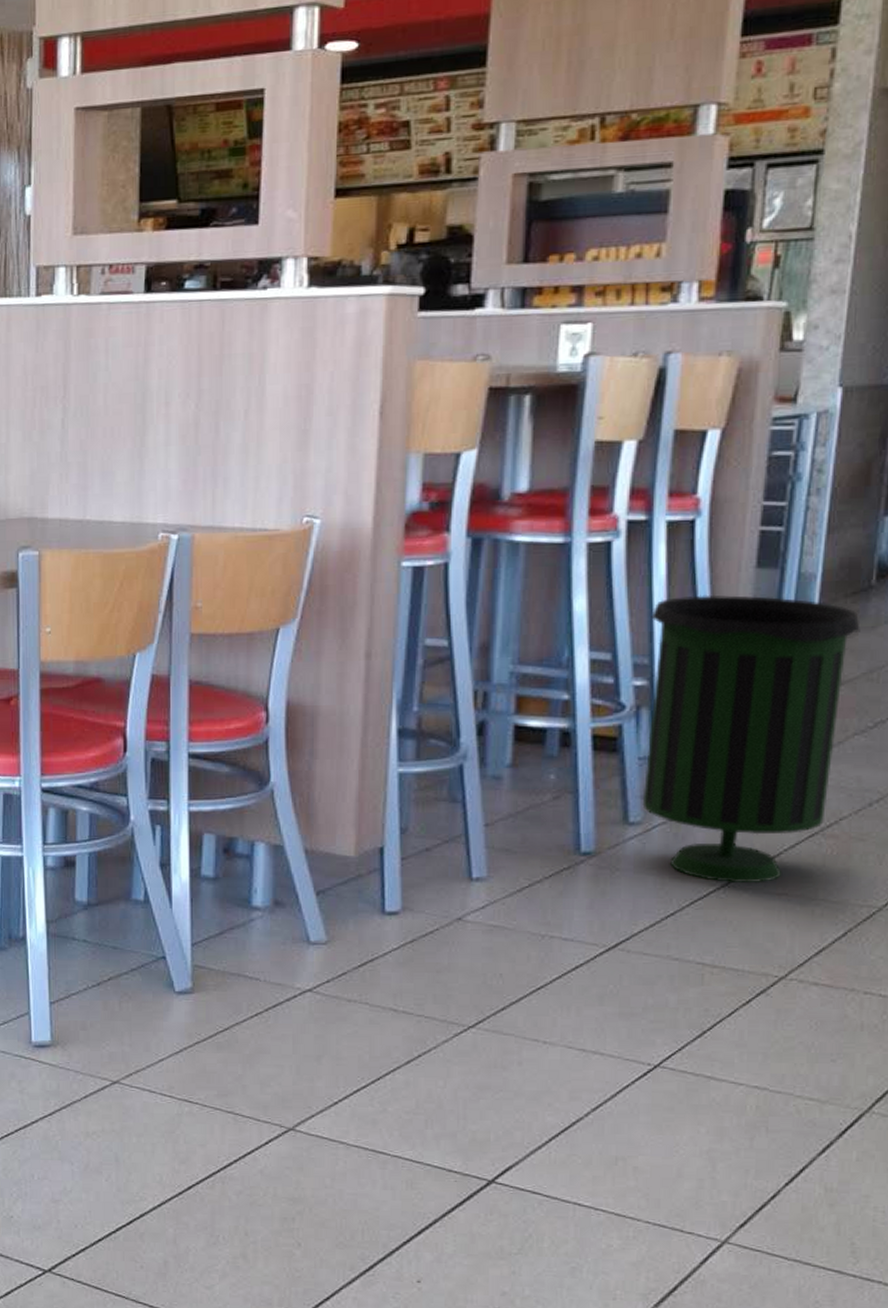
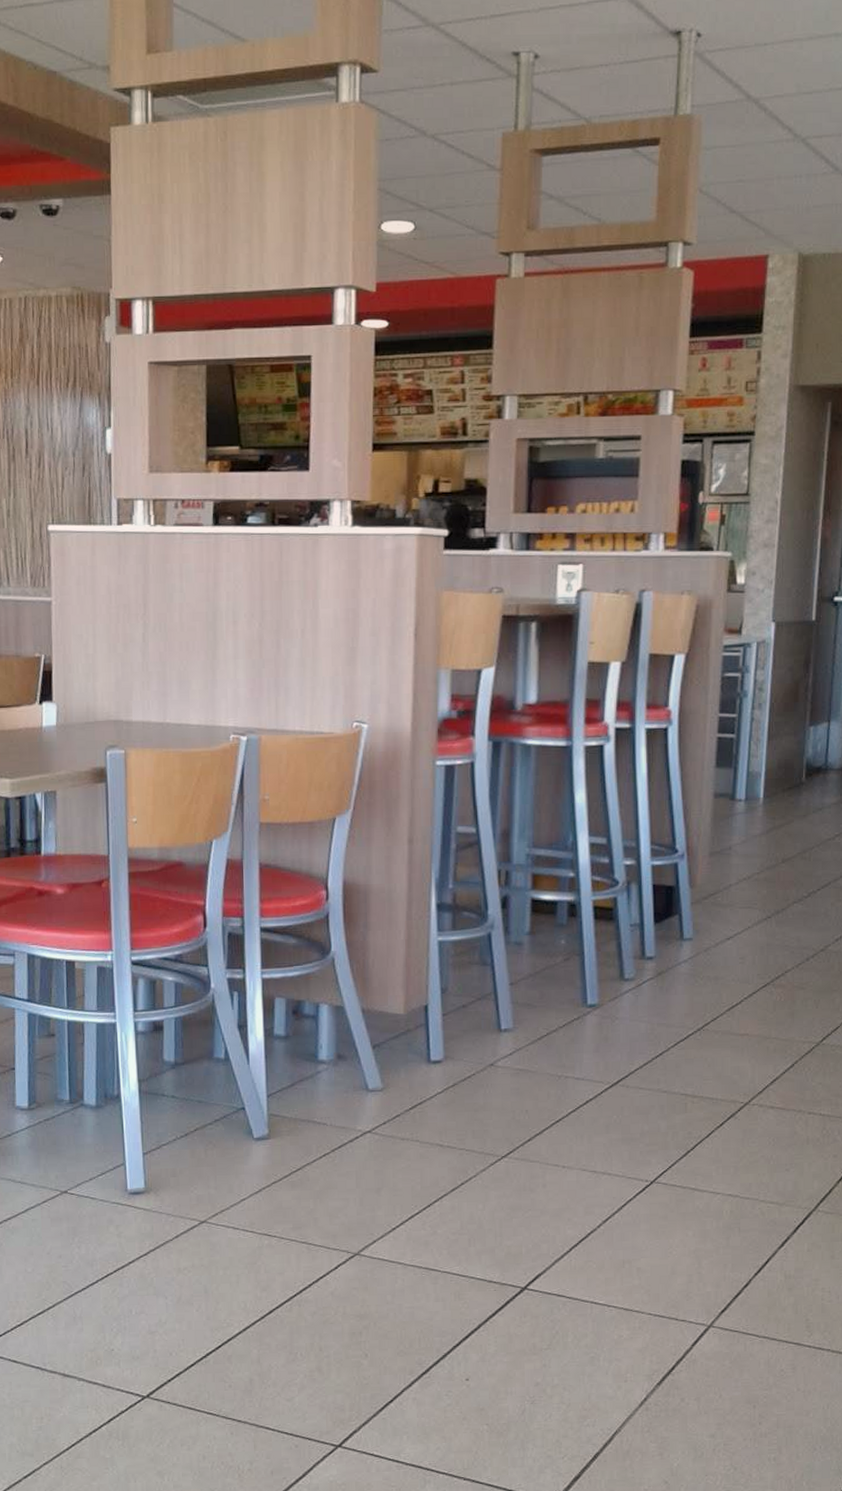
trash can: present [642,594,861,884] -> none [634,789,795,1027]

